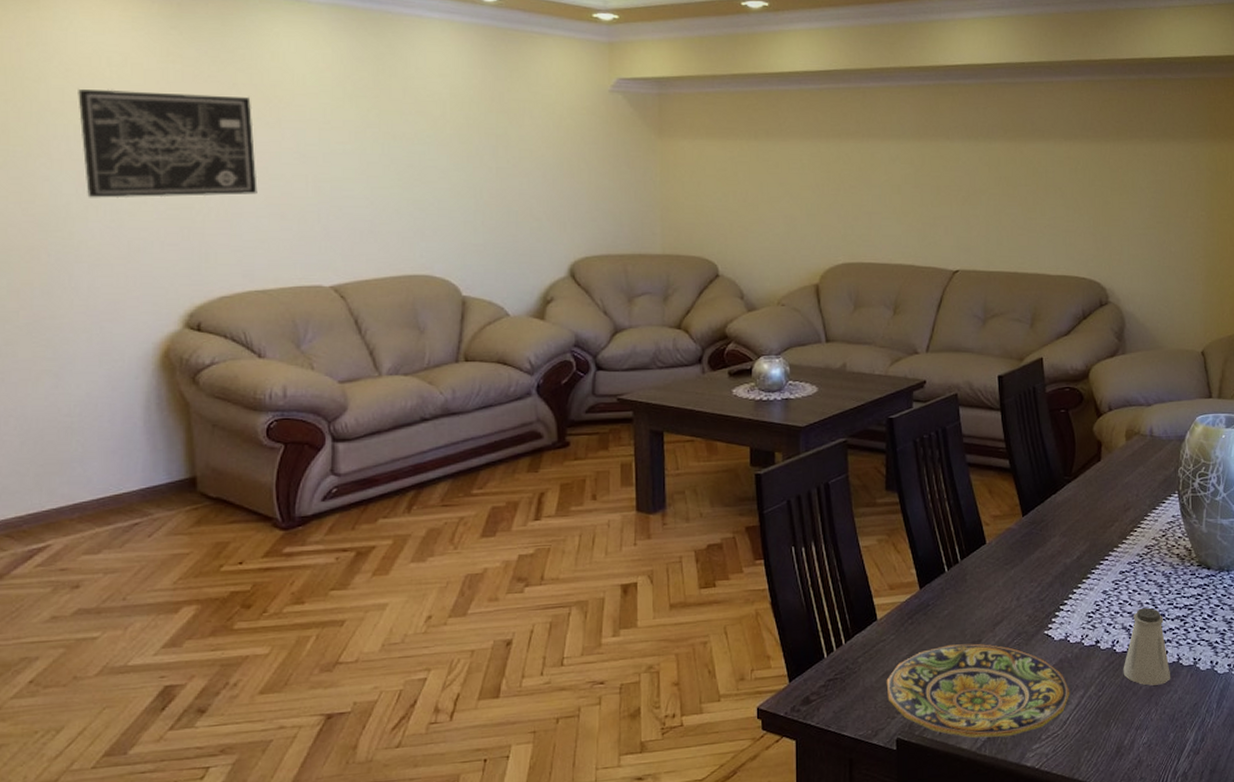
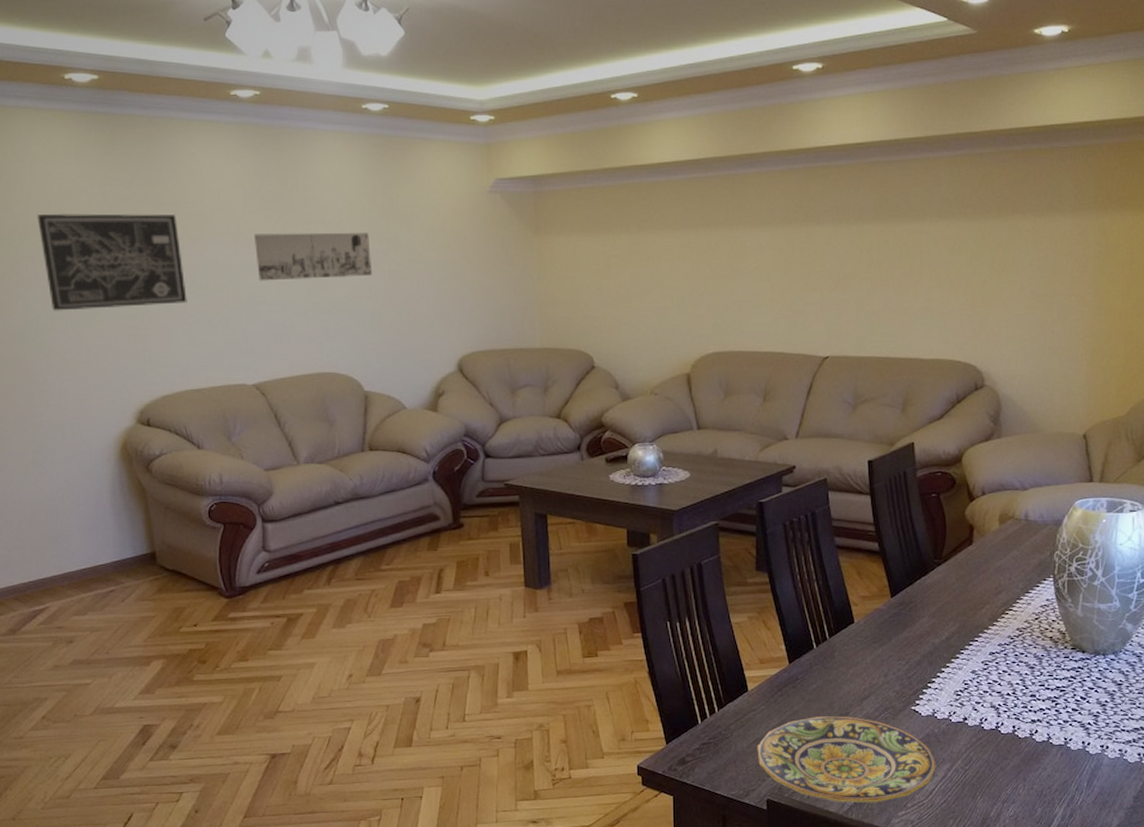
wall art: none [343,122,477,174] -> present [254,232,372,281]
saltshaker: present [1123,607,1171,686] -> none [991,688,1041,762]

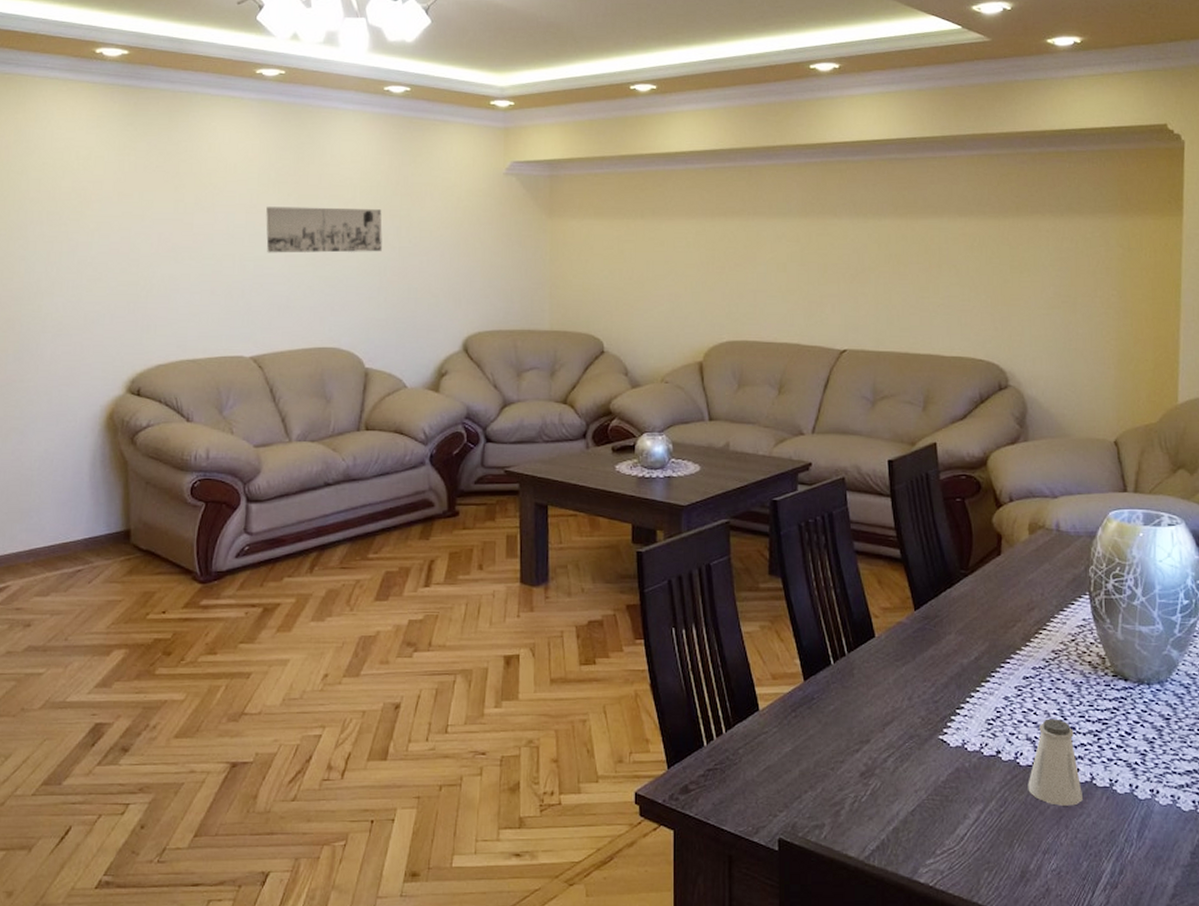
wall art: present [37,213,187,311] -> none [51,179,193,276]
plate: present [757,716,937,803] -> none [768,743,968,848]
saltshaker: none [991,688,1041,762] -> present [1028,718,1084,806]

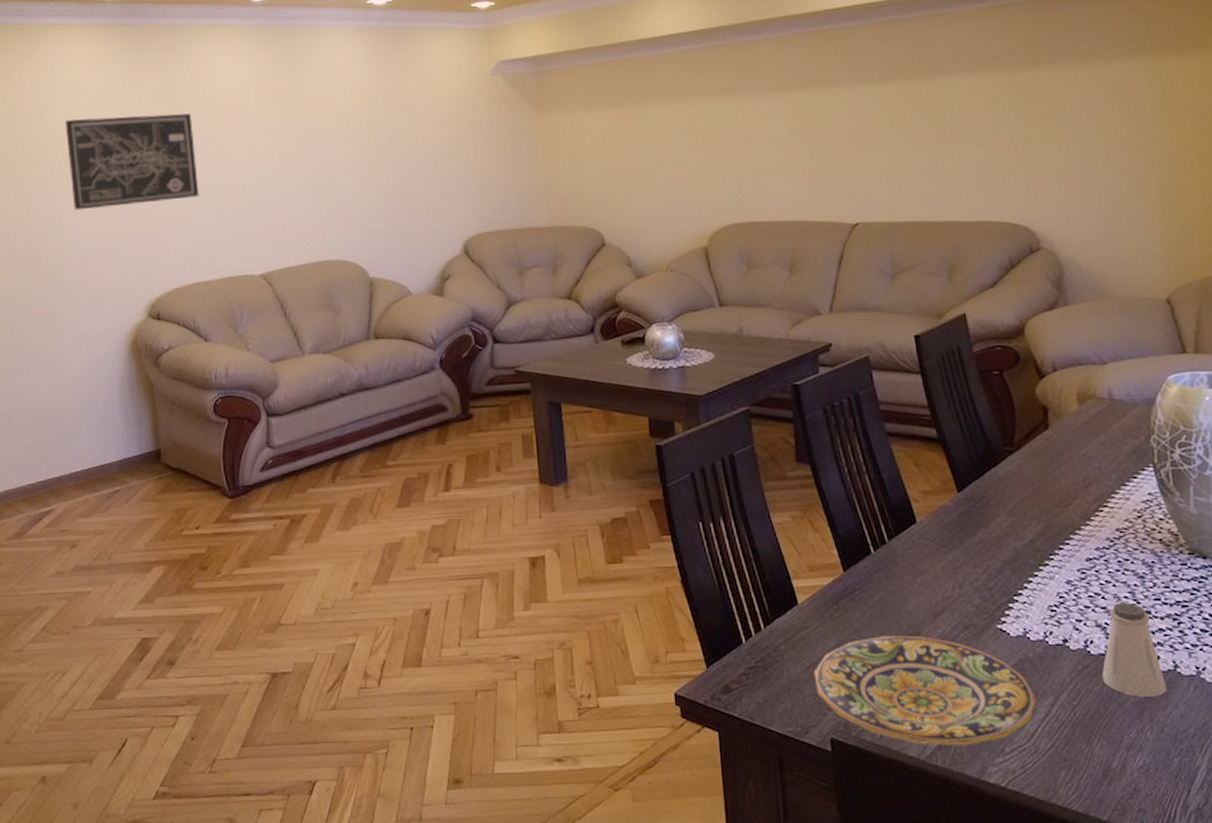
wall art: none [51,179,193,276] -> present [65,113,199,210]
wall art: present [266,206,382,253] -> none [264,120,377,173]
plate: none [768,743,968,848] -> present [813,635,1037,746]

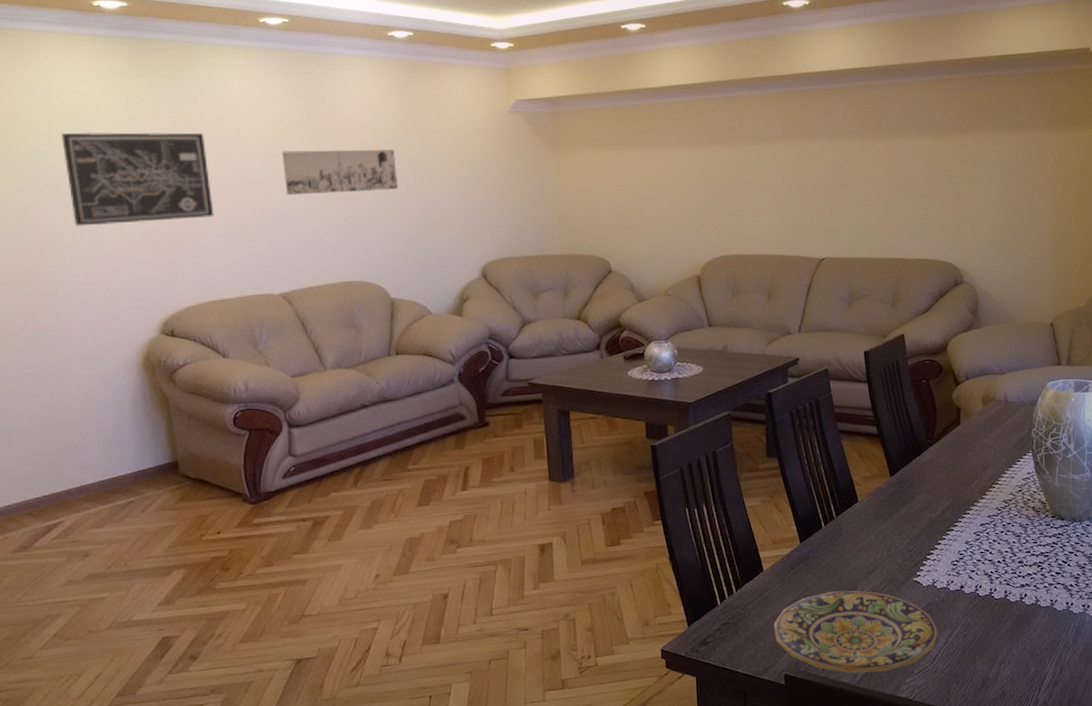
wall art: none [264,120,377,173] -> present [282,149,398,196]
saltshaker: present [1102,602,1168,697] -> none [986,555,1031,625]

